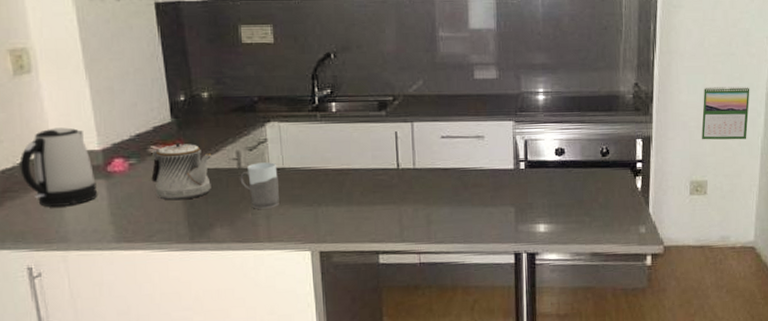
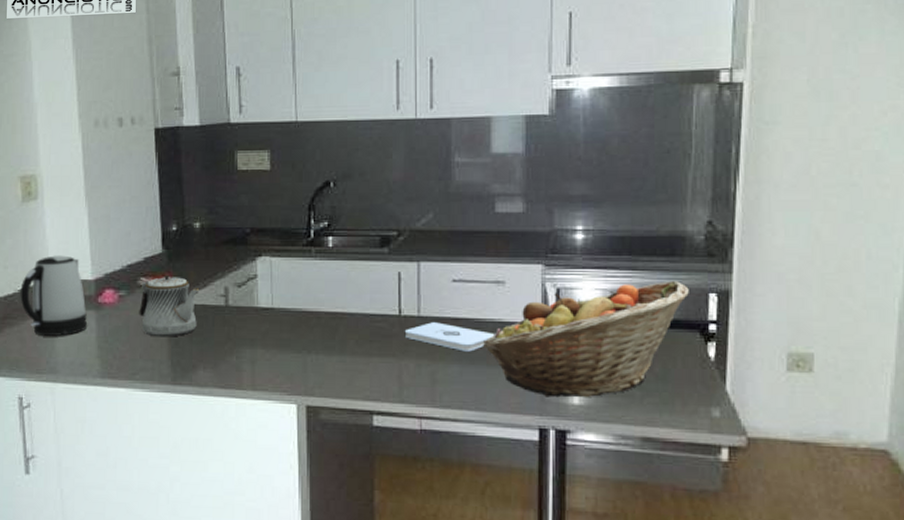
mug: present [240,162,279,209] -> none [227,301,266,353]
notepad: none [402,173,478,196] -> present [404,322,495,352]
fruit basket: none [468,131,622,228] -> present [483,281,689,398]
calendar: present [701,86,750,140] -> none [805,228,881,301]

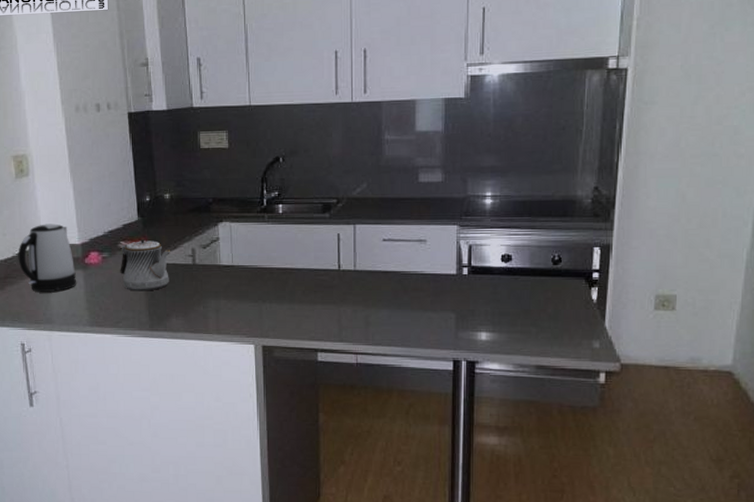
notepad: present [404,322,495,352] -> none [343,275,418,299]
fruit basket: present [483,281,689,398] -> none [408,238,577,335]

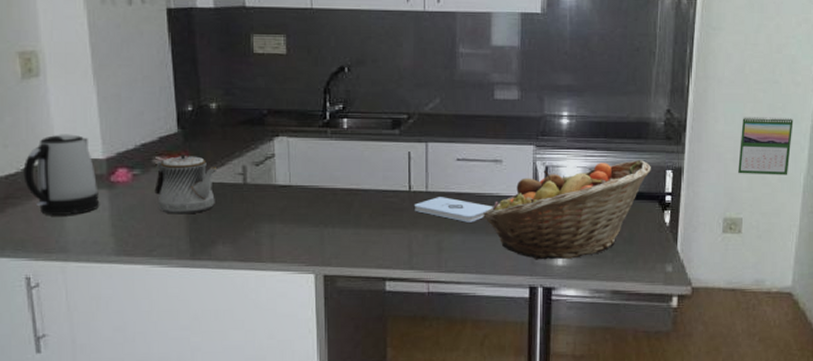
notepad: none [343,275,418,299] -> present [414,197,493,222]
fruit basket: none [408,238,577,335] -> present [483,160,651,260]
calendar: none [672,191,735,251] -> present [738,117,794,175]

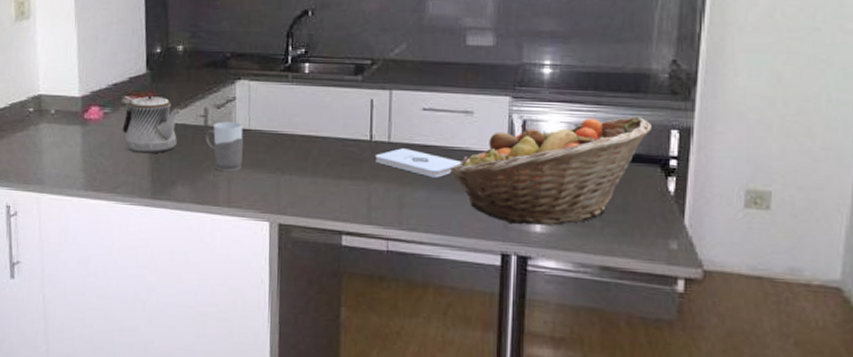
kettle: present [23,134,100,215] -> none [10,72,74,149]
mug: none [245,179,284,227] -> present [205,122,243,171]
calendar: present [738,117,794,175] -> none [766,70,842,142]

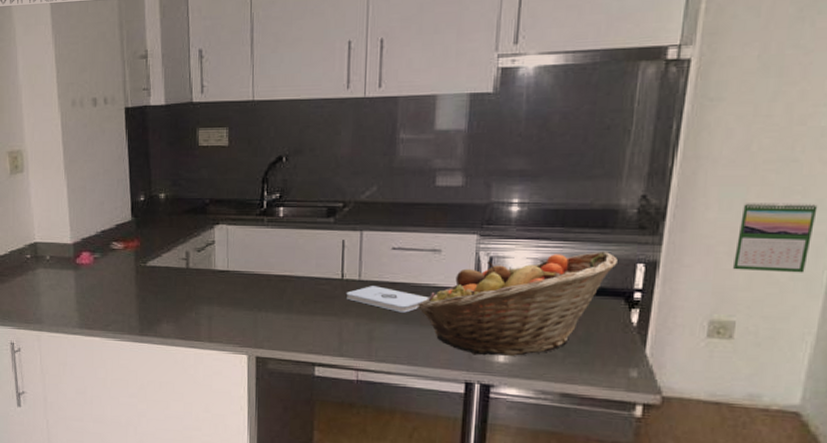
teapot: present [122,94,181,154] -> none [111,239,164,295]
mug: present [205,122,243,171] -> none [187,264,222,310]
calendar: none [766,70,842,142] -> present [733,203,818,273]

